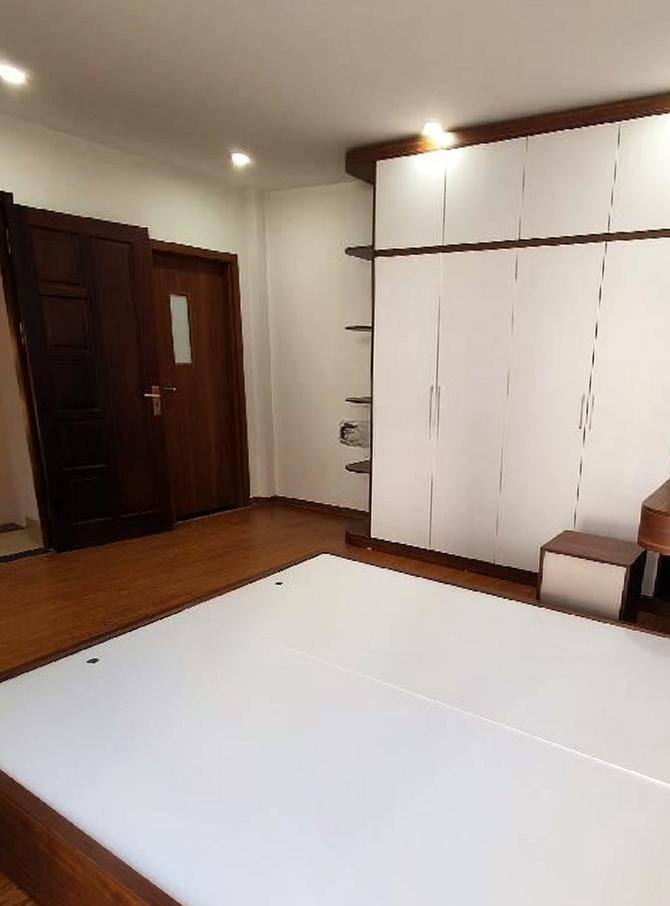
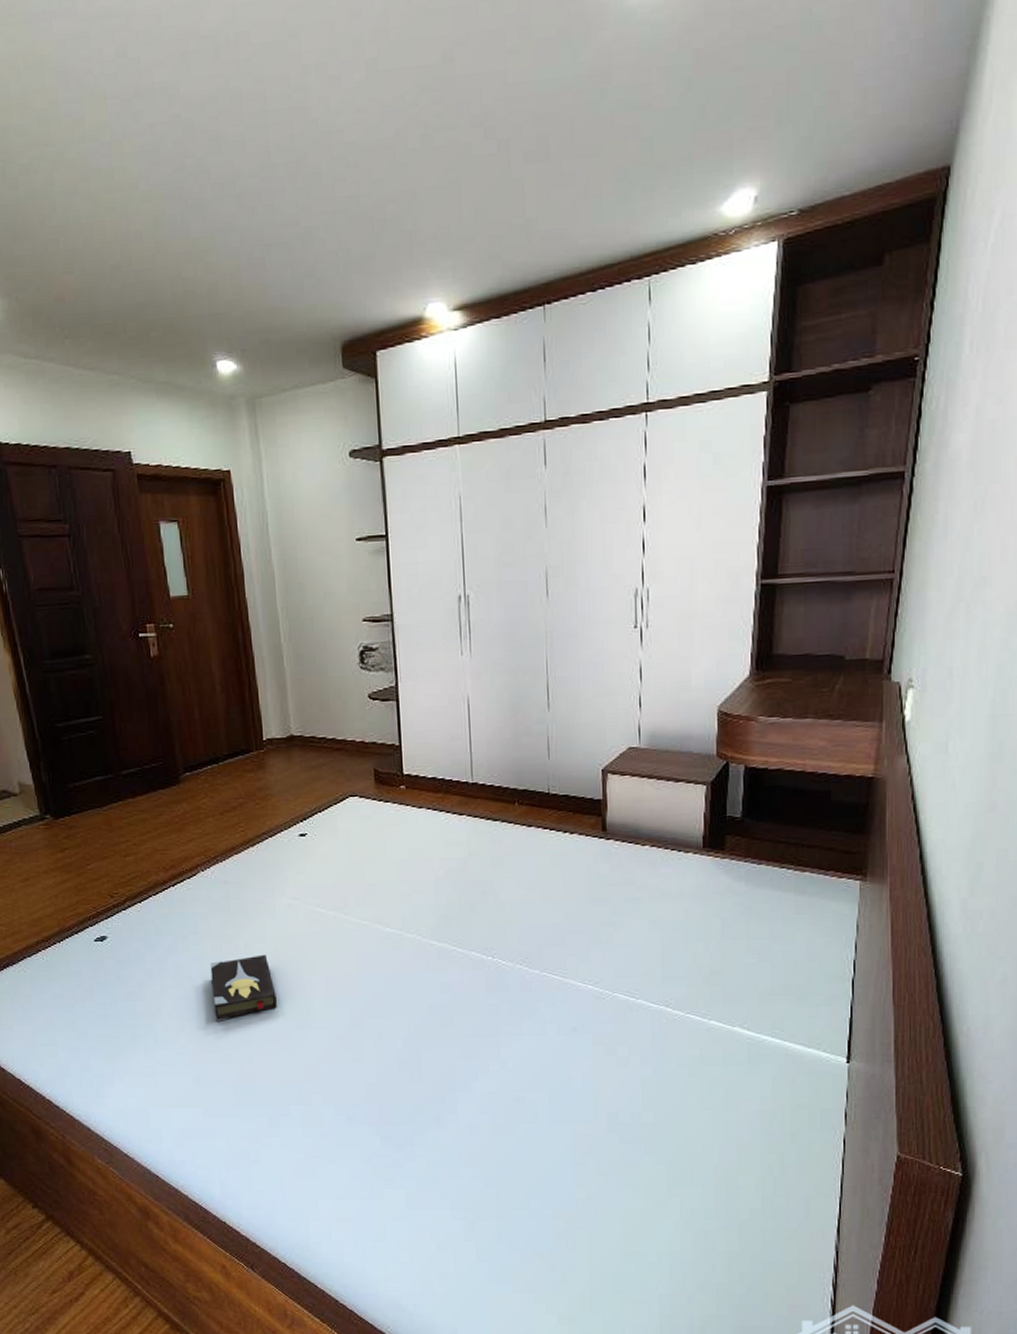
hardback book: none [189,684,247,739] -> present [210,954,278,1021]

